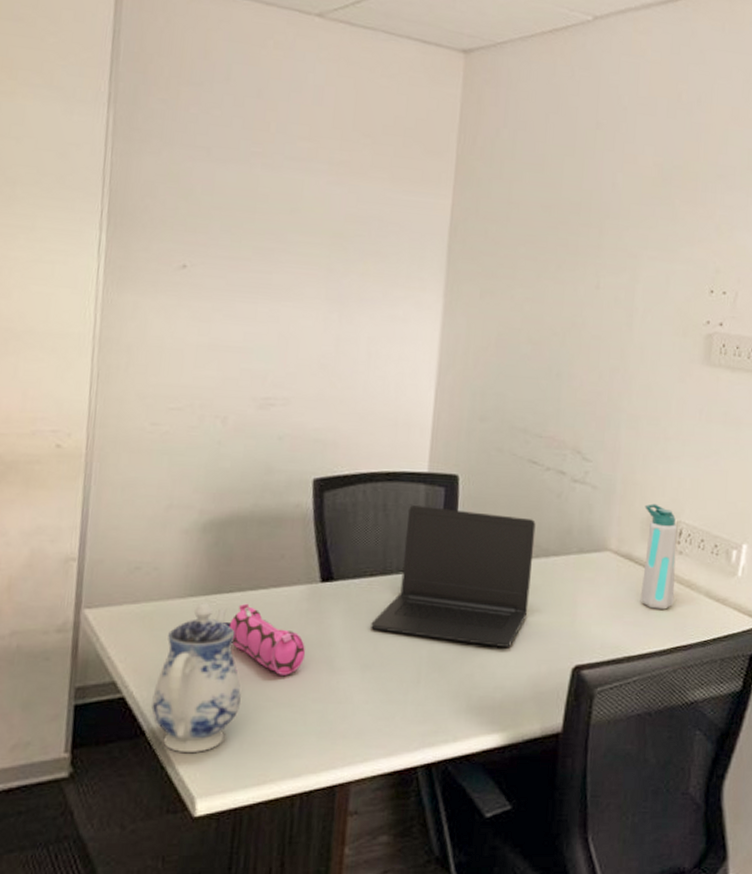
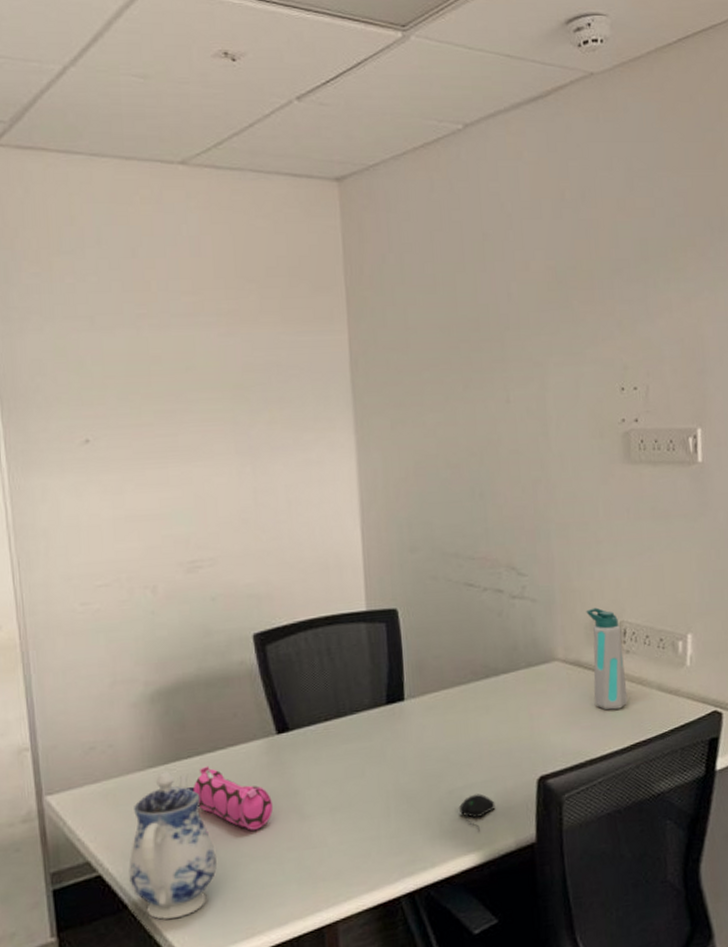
laptop: present [371,505,536,647] -> none [333,641,486,773]
computer mouse: none [489,673,527,711] -> present [458,793,495,831]

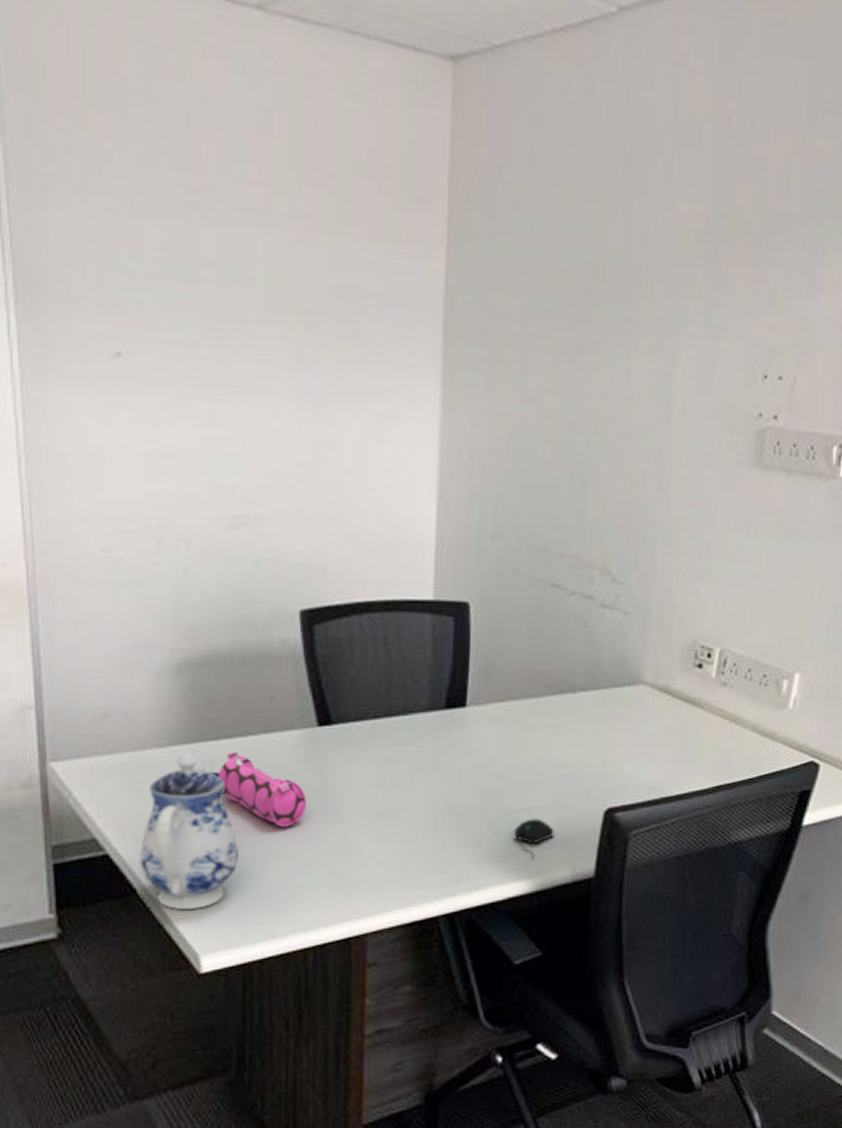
water bottle: present [586,607,628,711] -> none [679,630,722,746]

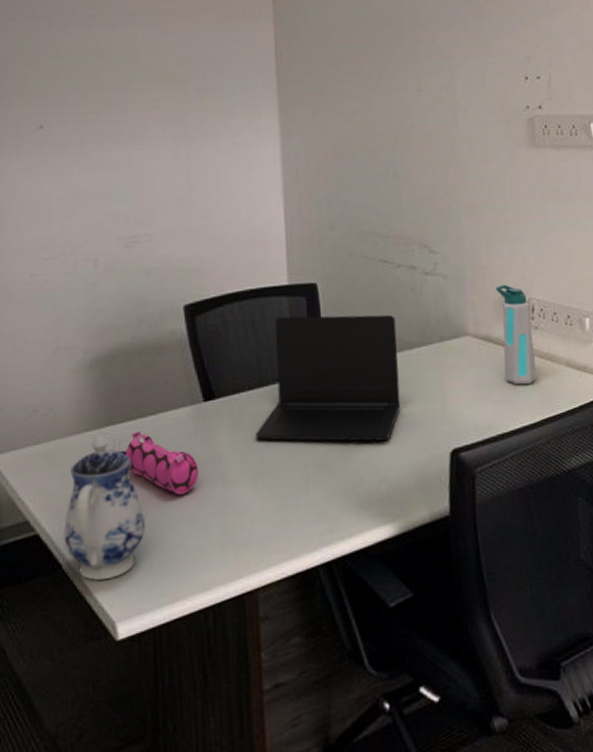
laptop: none [378,638,560,791] -> present [256,315,401,441]
computer mouse: present [513,818,555,858] -> none [374,465,410,502]
water bottle: none [679,630,722,746] -> present [495,284,537,385]

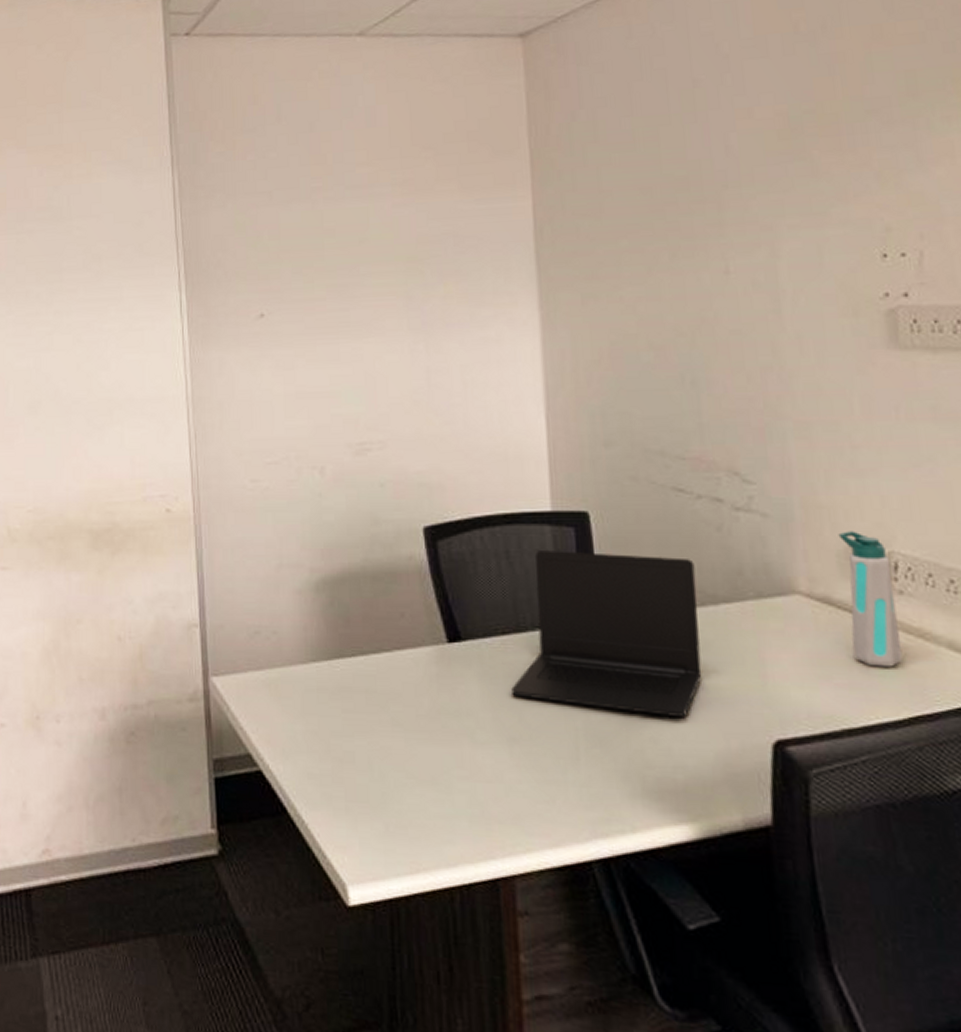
teapot: present [64,435,145,581] -> none [289,668,380,834]
pencil case: present [119,430,199,495] -> none [350,668,443,749]

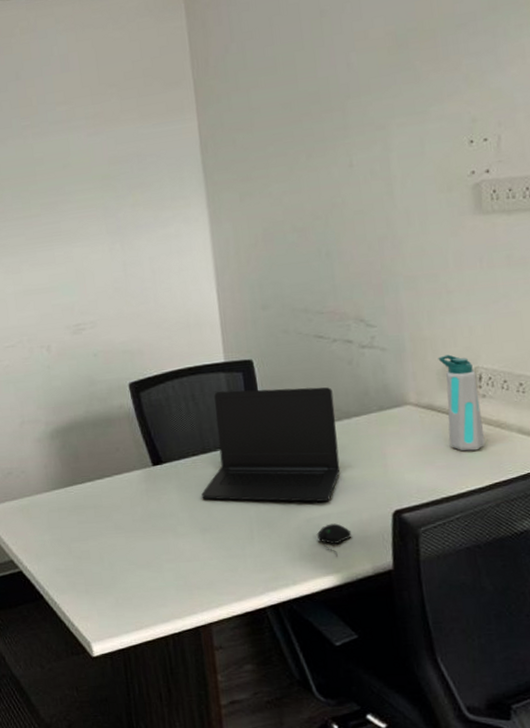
computer mouse: none [666,750,715,797] -> present [316,523,352,556]

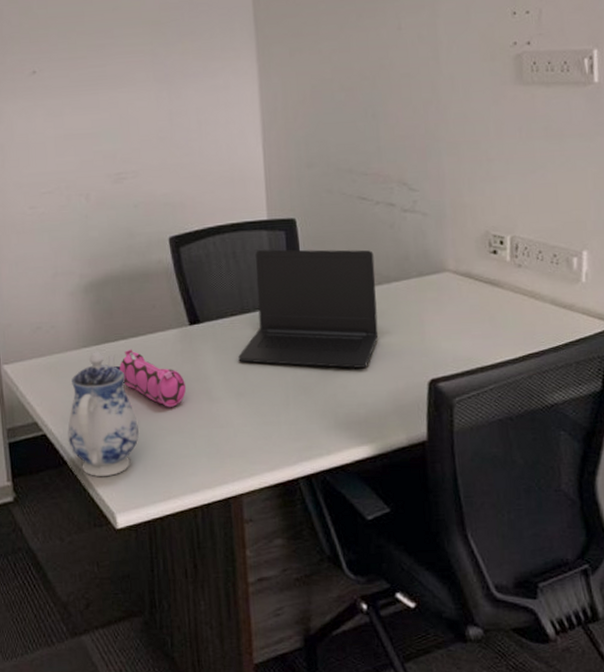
teapot: none [42,493,109,609] -> present [67,351,139,476]
pencil case: none [82,490,153,544] -> present [114,349,187,407]
computer mouse: present [316,523,352,556] -> none [352,391,388,425]
water bottle: present [438,354,486,452] -> none [477,222,520,321]

